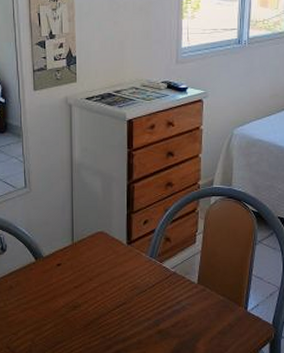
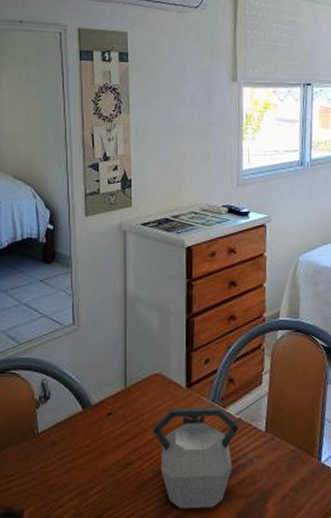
kettle: none [96,261,174,345] -> present [152,406,239,509]

